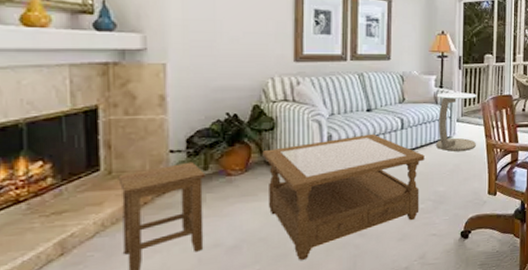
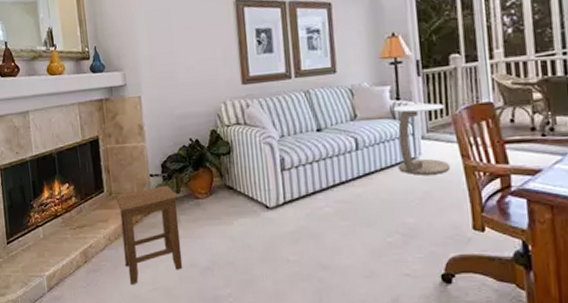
coffee table: present [262,133,425,260] -> none [222,155,387,288]

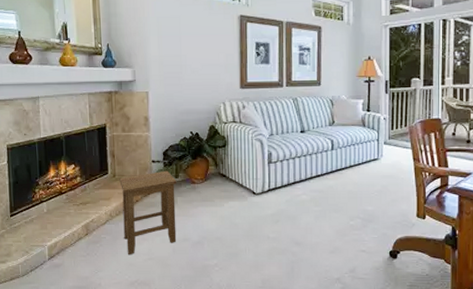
side table: present [393,103,450,175] -> none [364,116,404,173]

